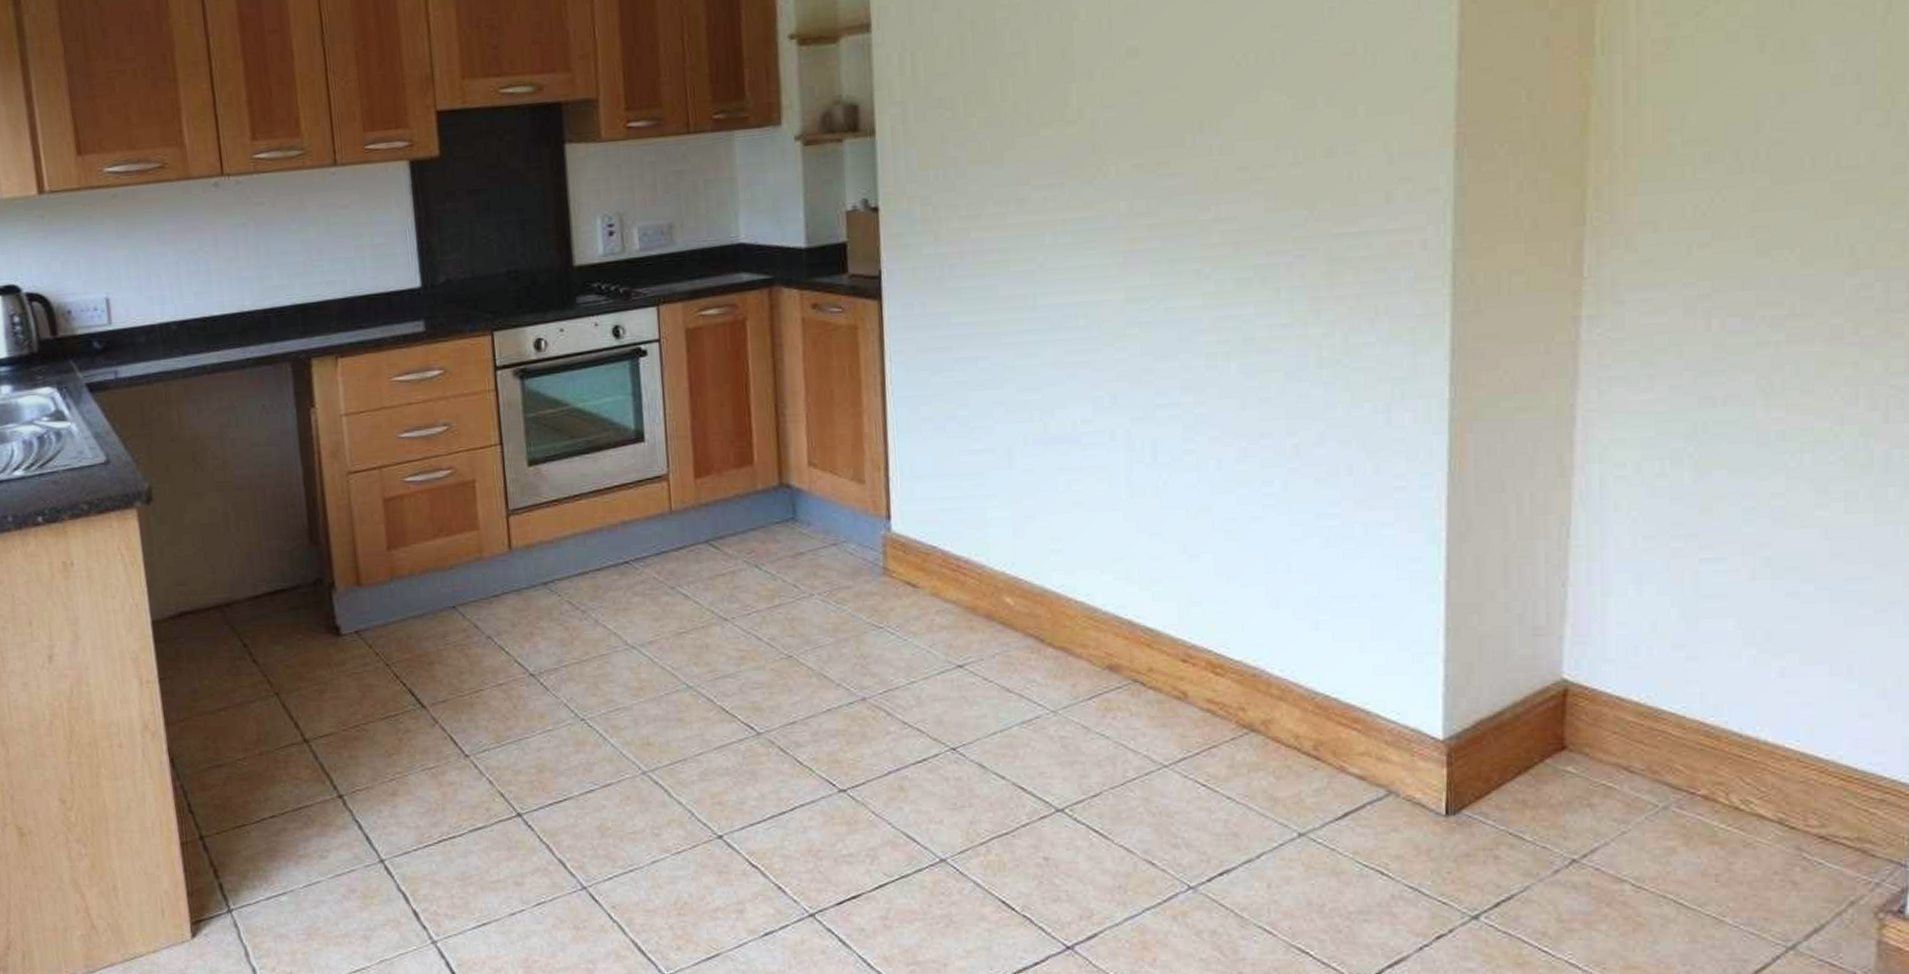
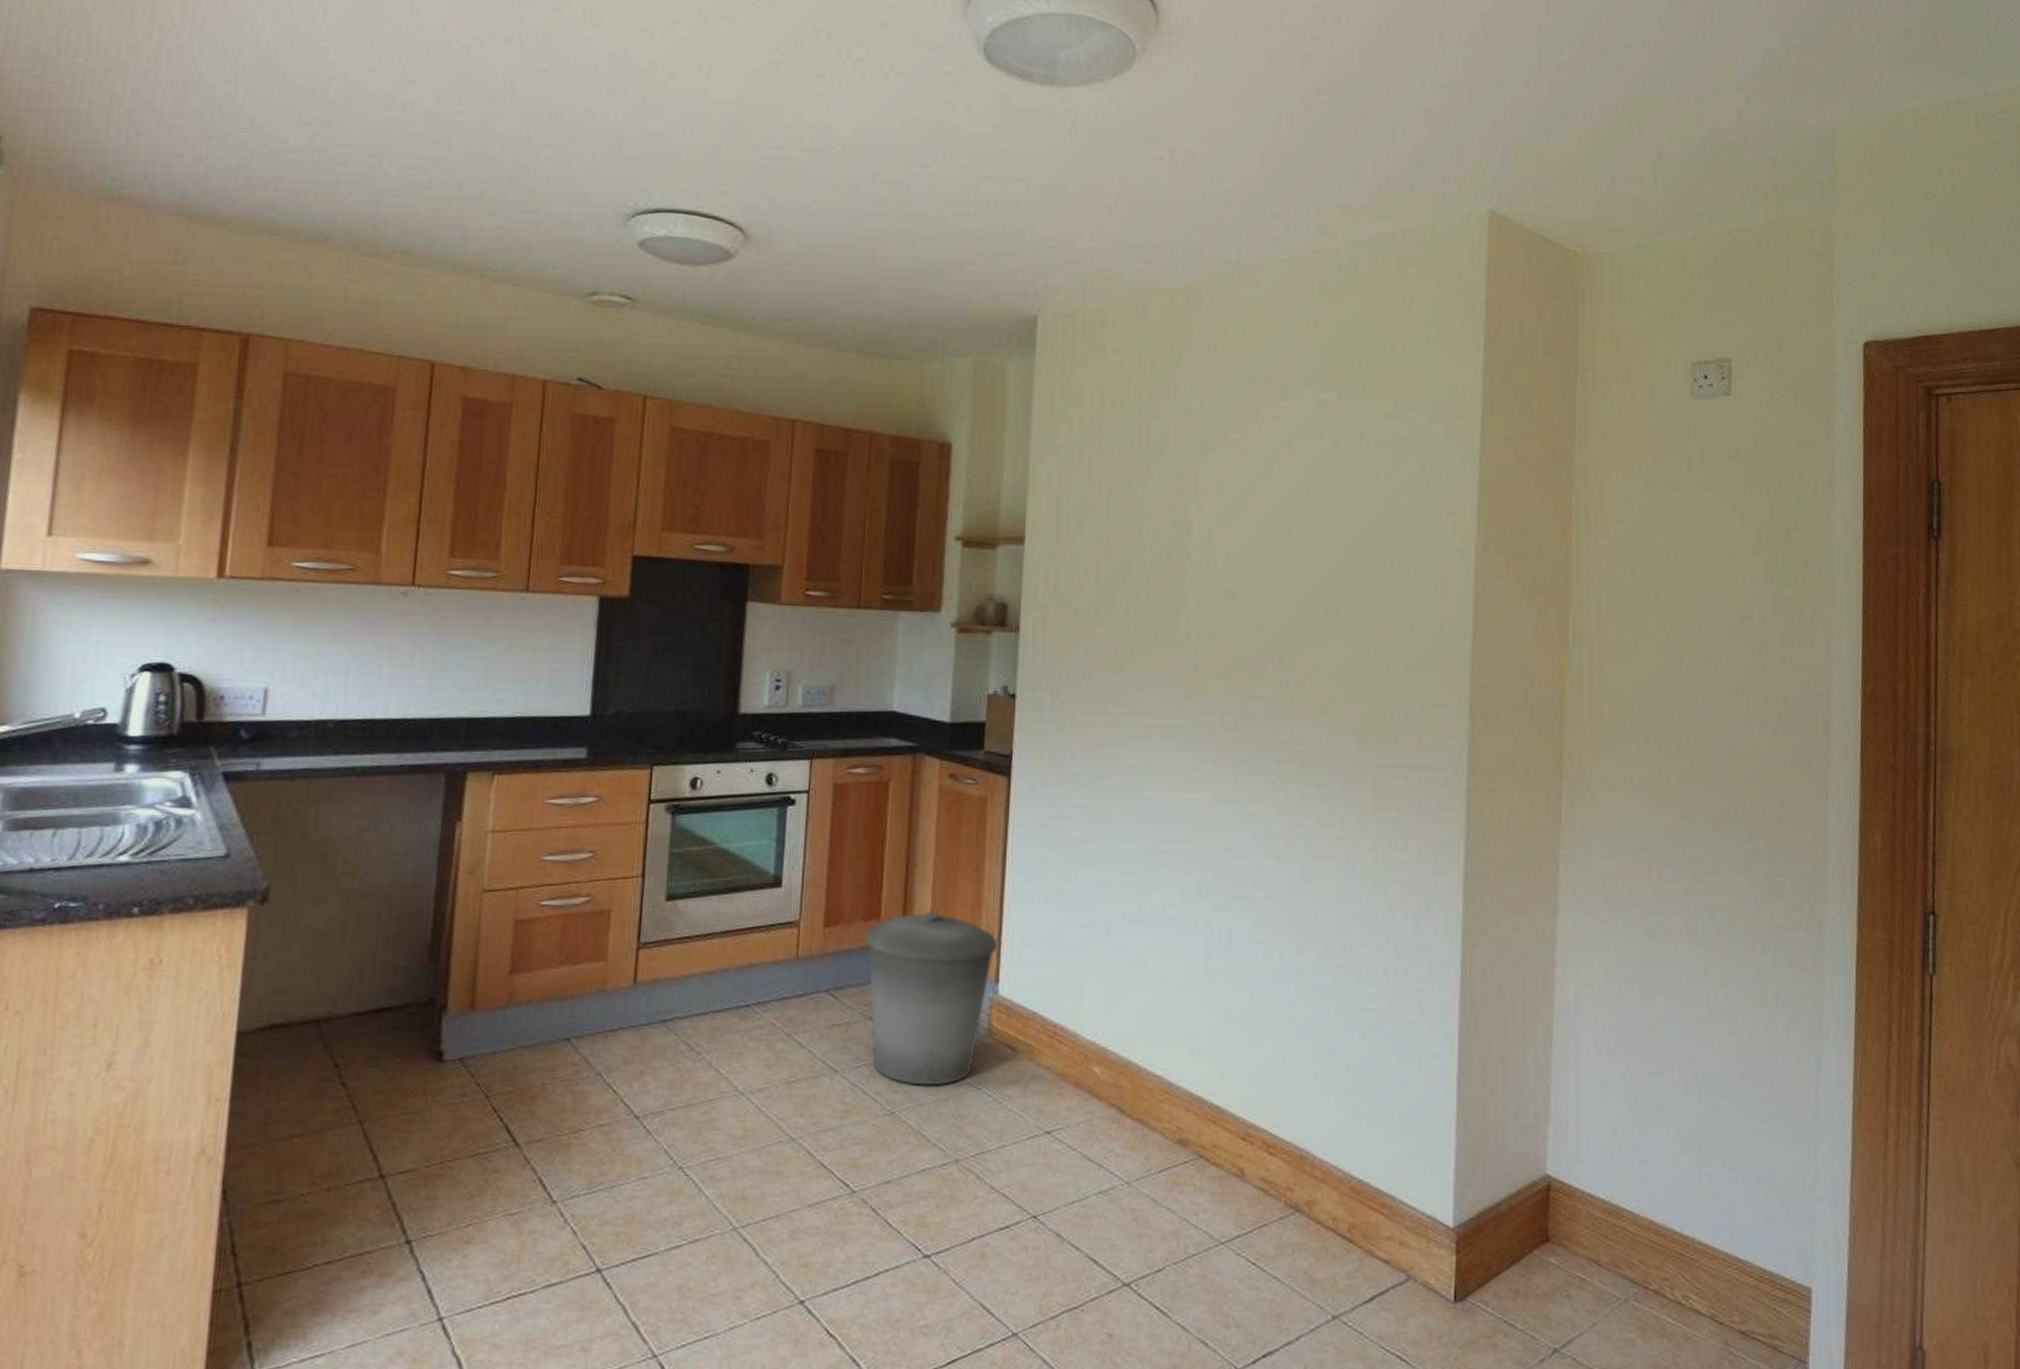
trash can: none [739,453,885,628] -> present [865,912,997,1086]

